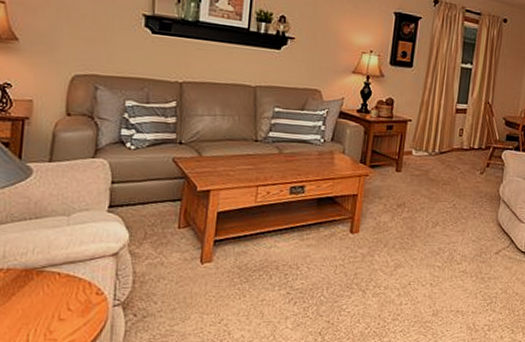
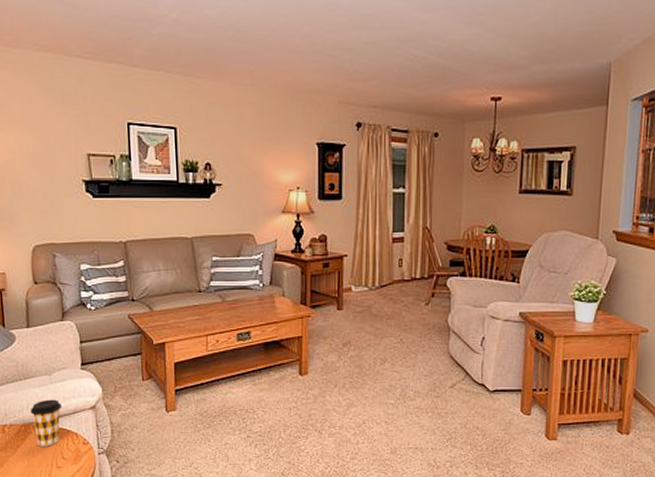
coffee cup: none [36,242,77,296] -> present [30,399,62,446]

